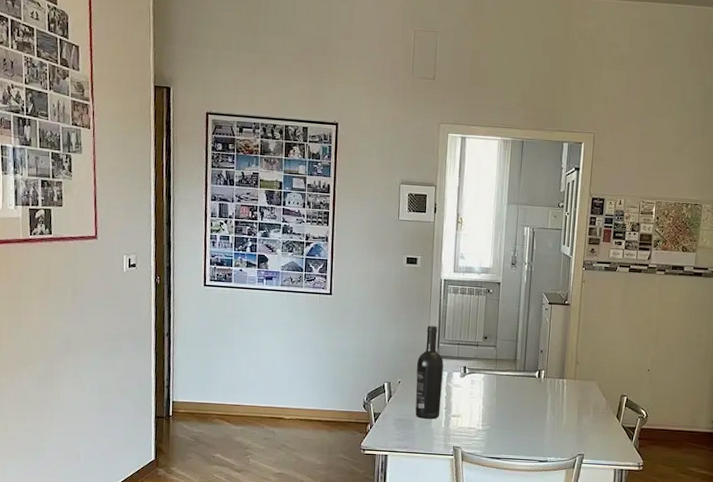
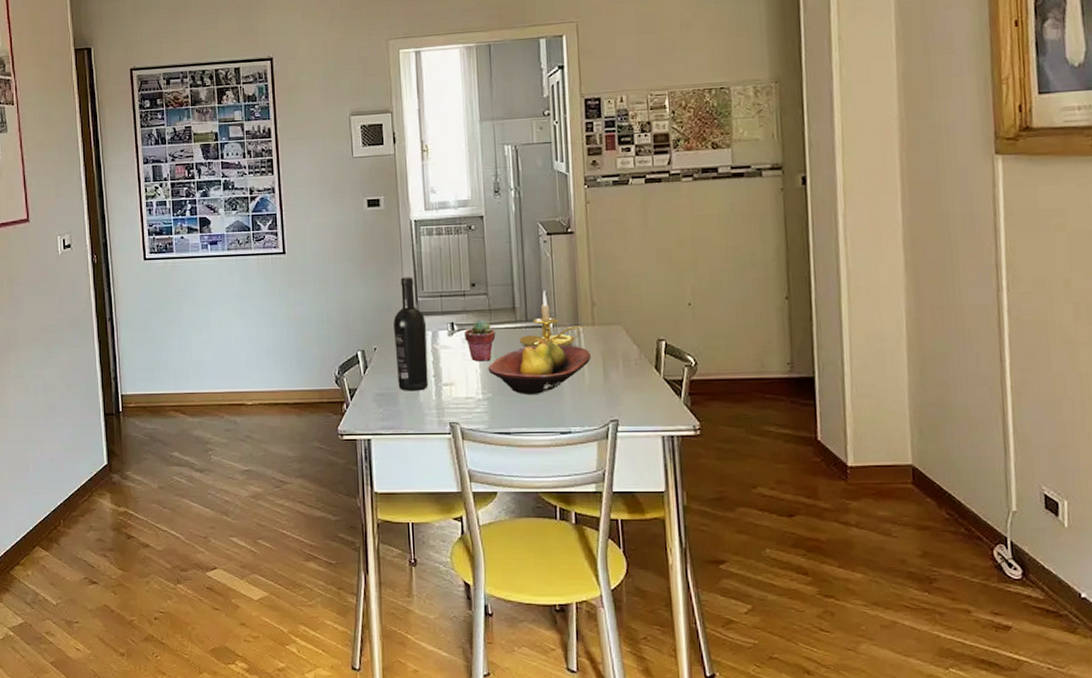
potted succulent: none [473,366,499,400] -> present [464,319,496,362]
fruit bowl: none [489,385,570,430] -> present [488,337,591,394]
candle holder: none [516,348,567,394] -> present [519,290,583,347]

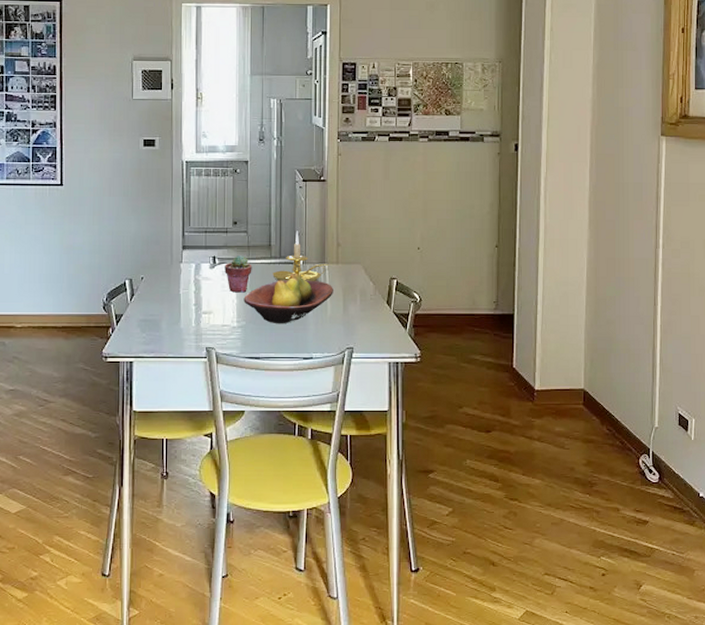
wine bottle: present [394,277,429,391] -> none [161,213,191,318]

